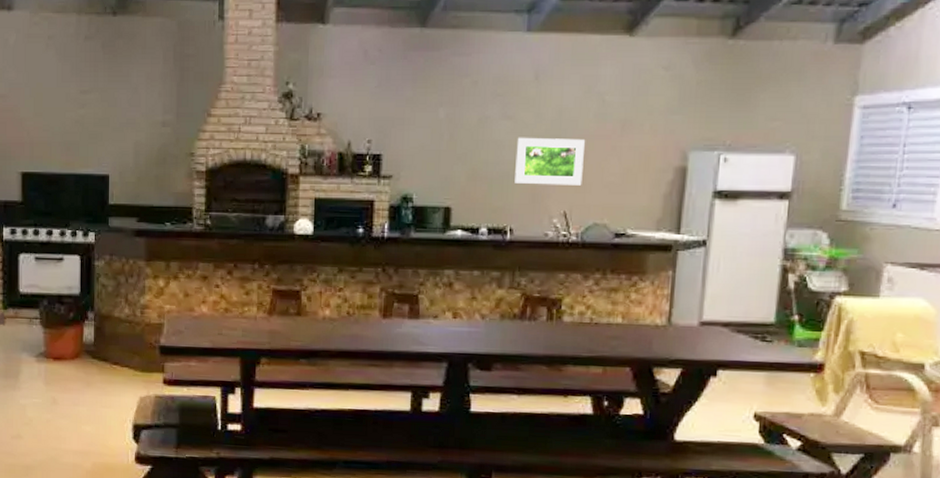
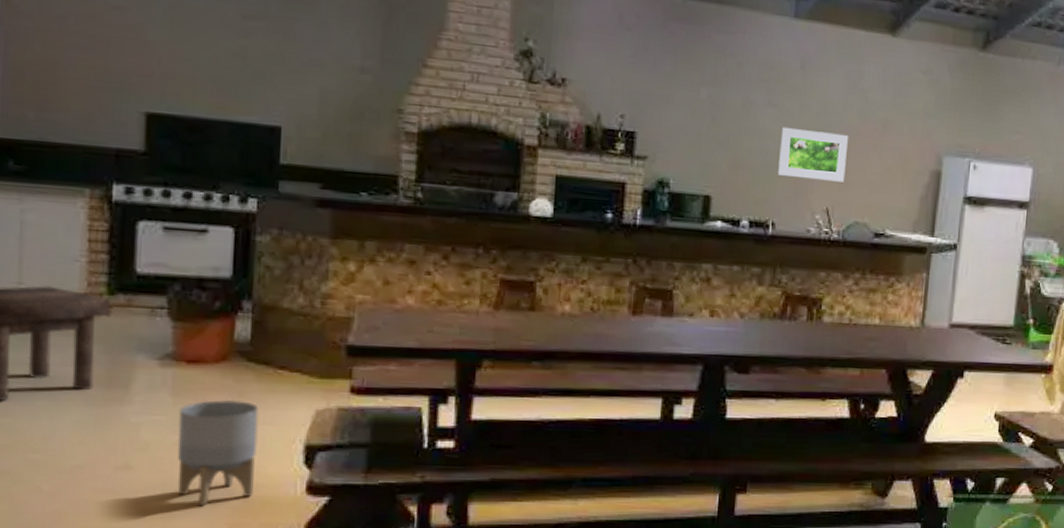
planter: none [49,387,101,469] -> present [177,399,259,507]

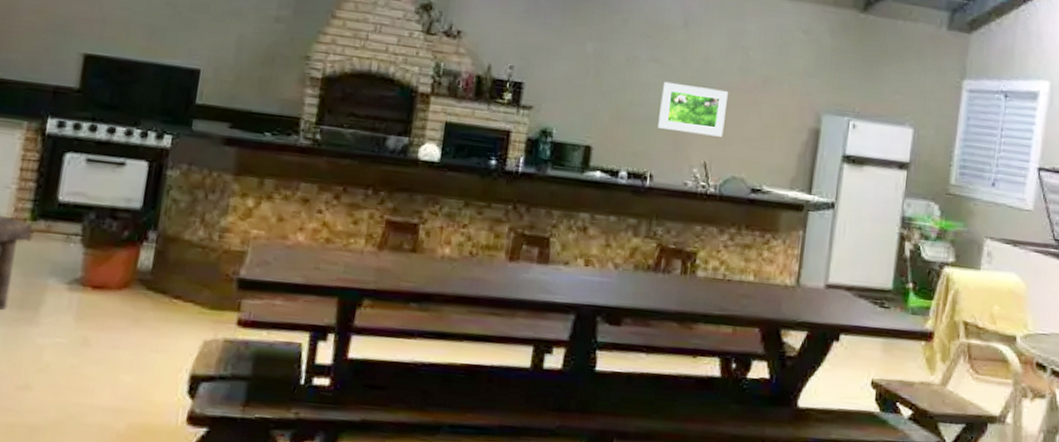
planter: present [177,399,259,507] -> none [70,325,152,431]

